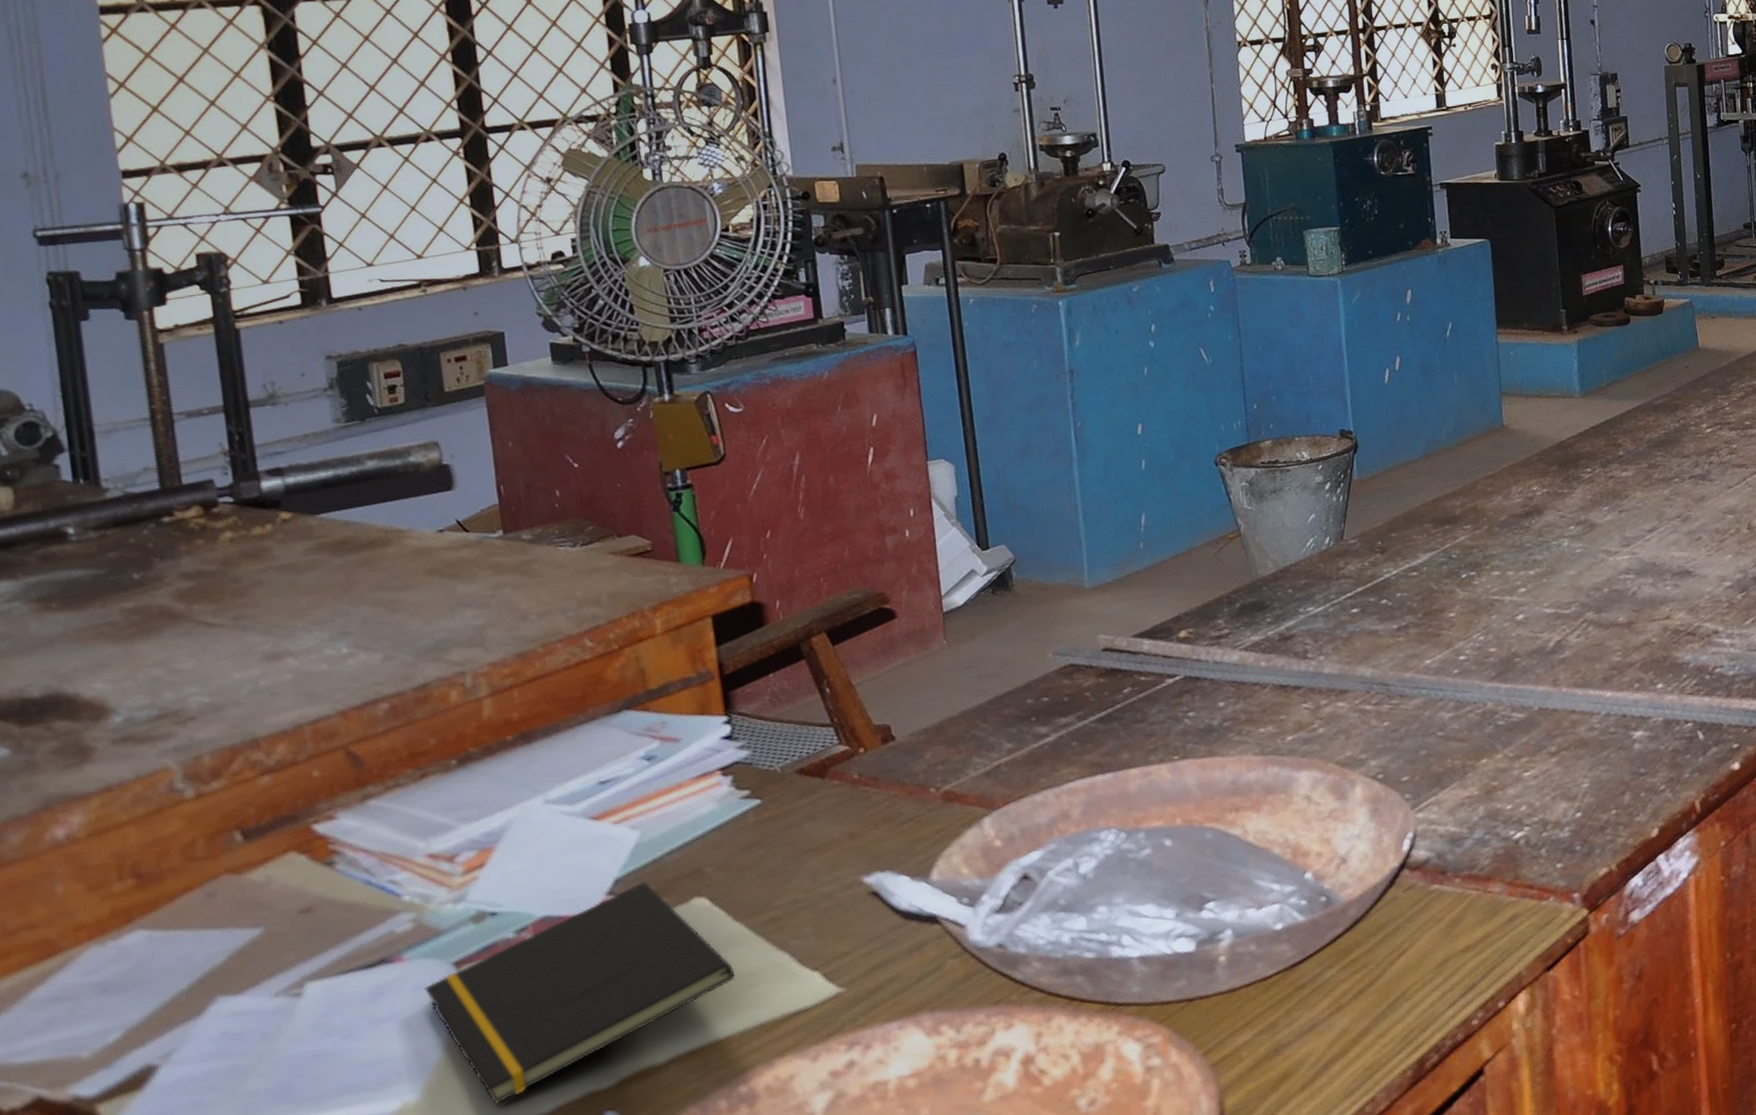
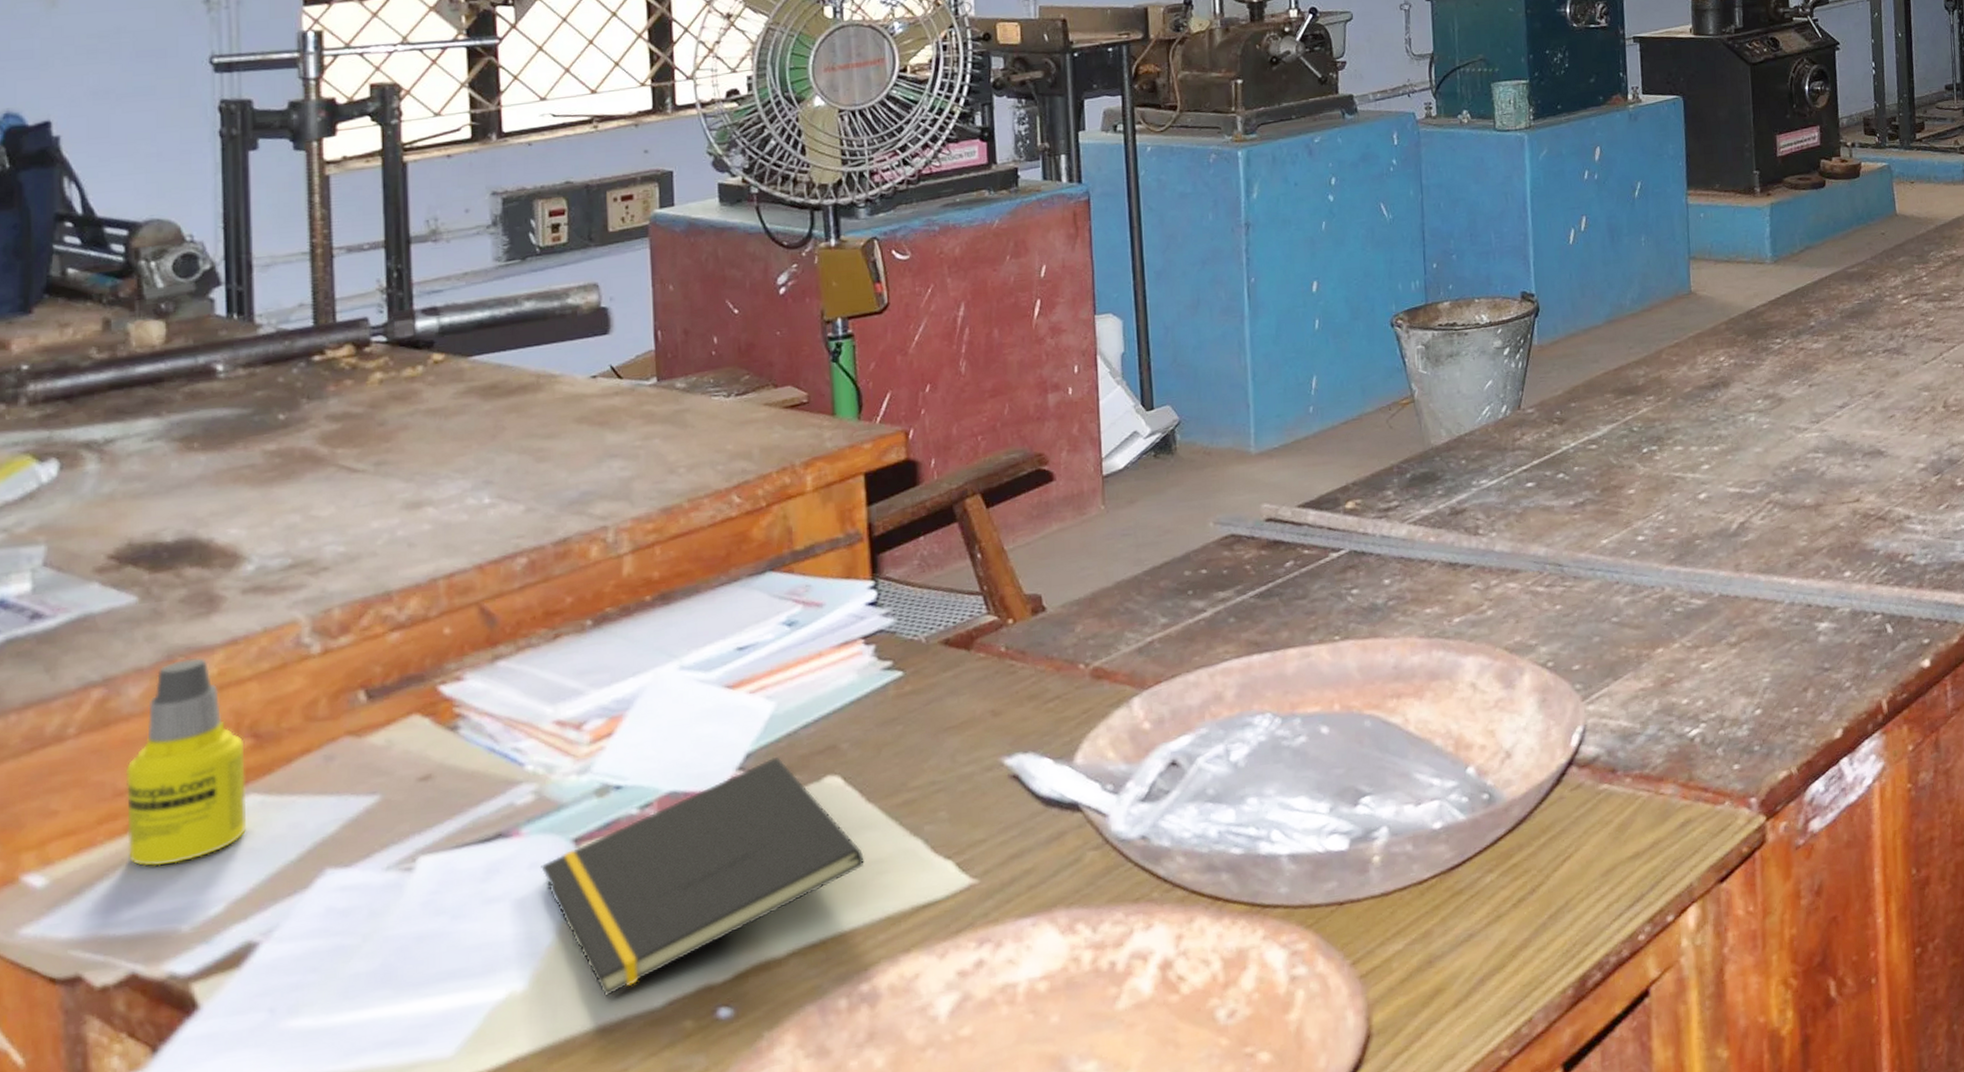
bottle: none [13,804,136,1000] -> present [125,657,247,867]

